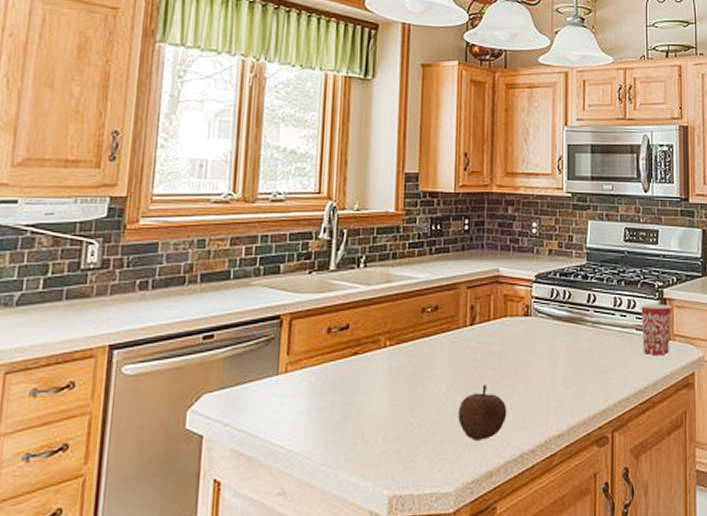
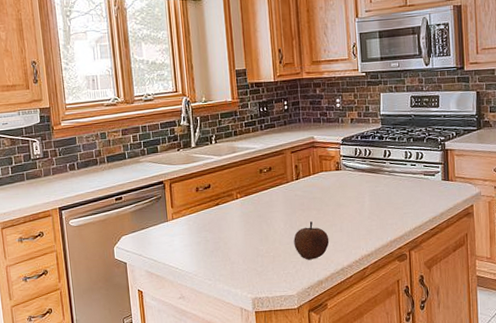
mug: present [641,305,673,355] -> none [427,154,453,193]

